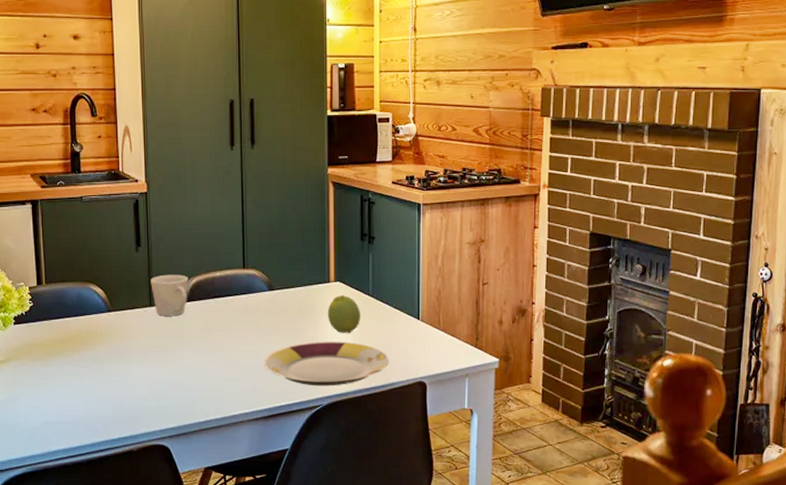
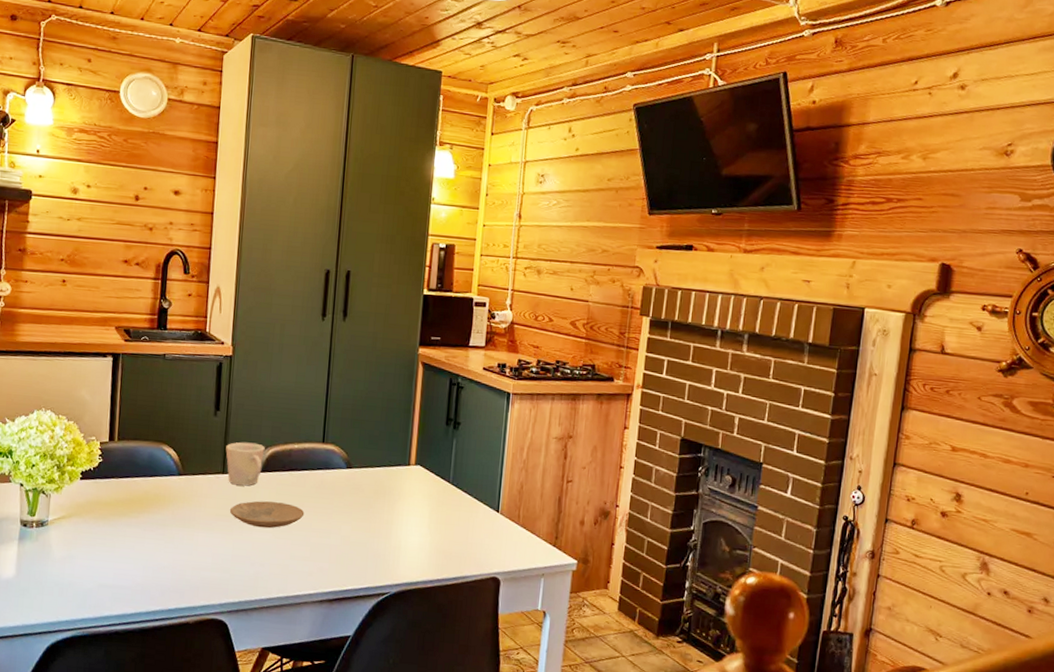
plate: none [160,329,233,355] -> present [229,501,305,529]
plate: present [264,341,389,386] -> none [334,525,464,574]
fruit: present [327,294,361,334] -> none [404,479,440,521]

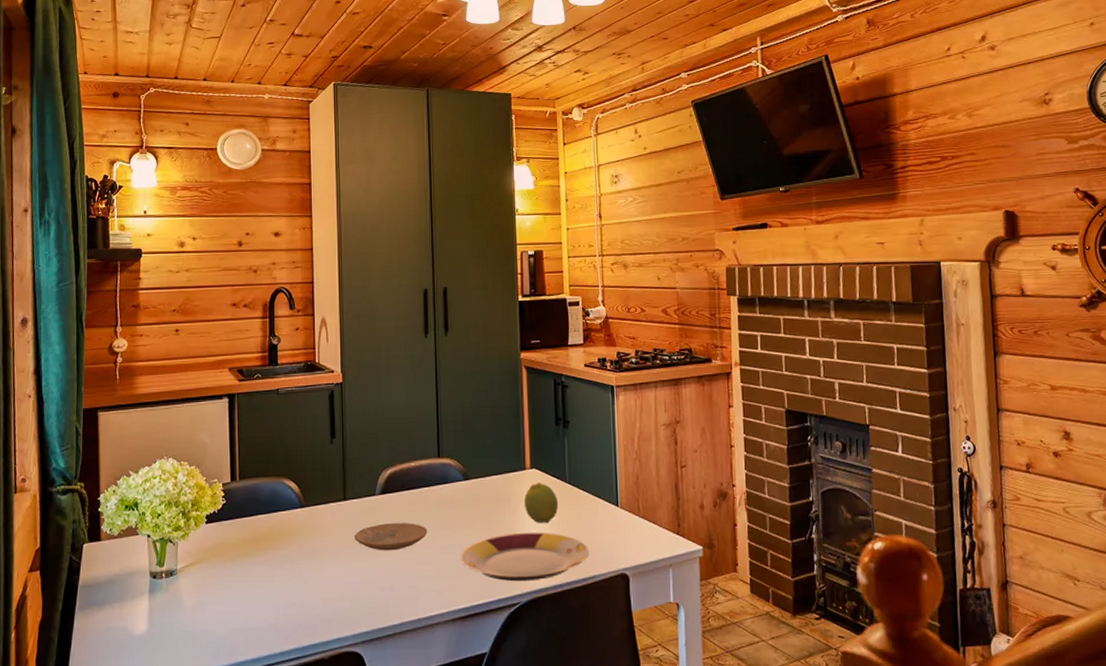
mug: present [226,442,265,486] -> none [345,466,383,511]
plate: none [334,525,464,574] -> present [460,532,589,582]
fruit: none [404,479,440,521] -> present [524,482,559,524]

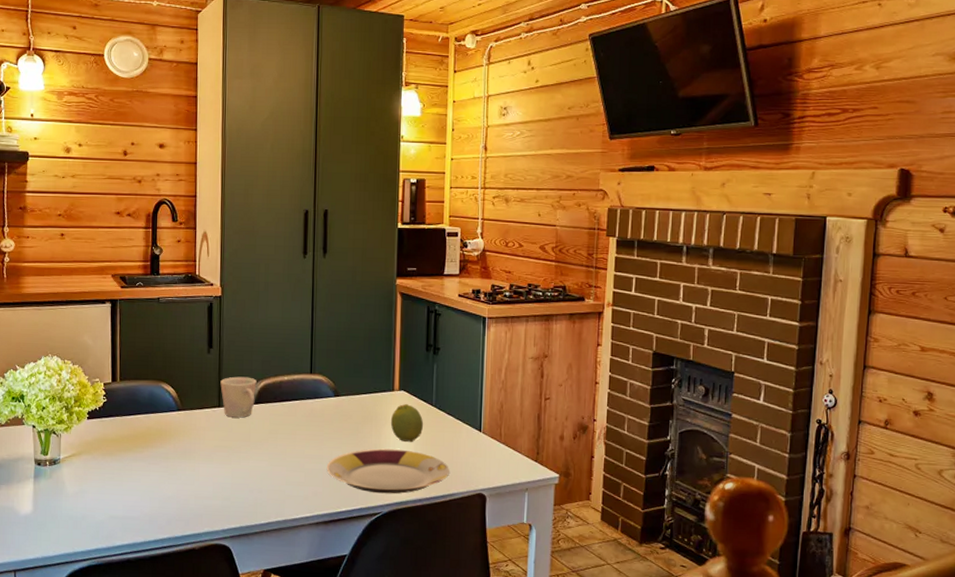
mug: none [345,466,383,511] -> present [220,376,257,418]
plate: present [354,523,428,551] -> none [226,431,297,457]

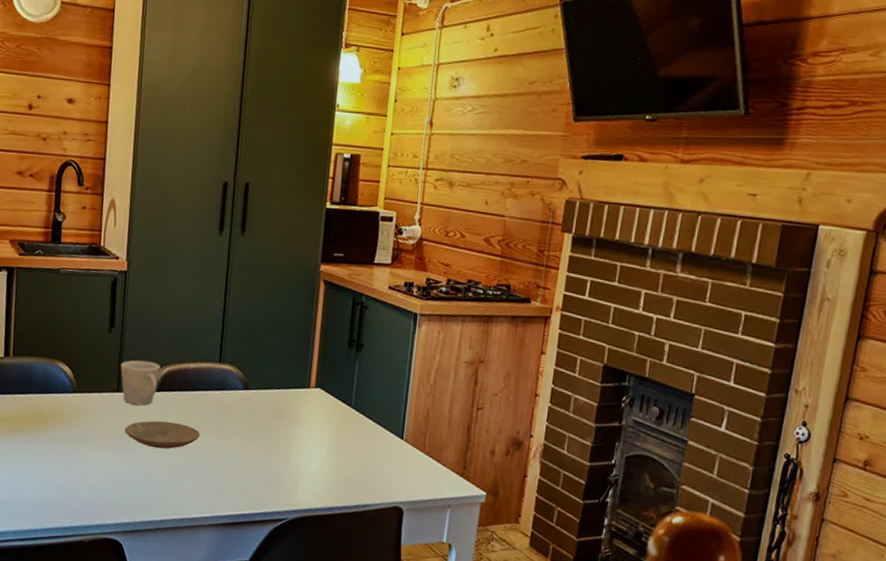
plate: none [226,431,297,457] -> present [124,420,201,449]
plate: present [326,448,449,494] -> none [230,449,365,500]
fruit: present [390,403,424,443] -> none [303,402,341,446]

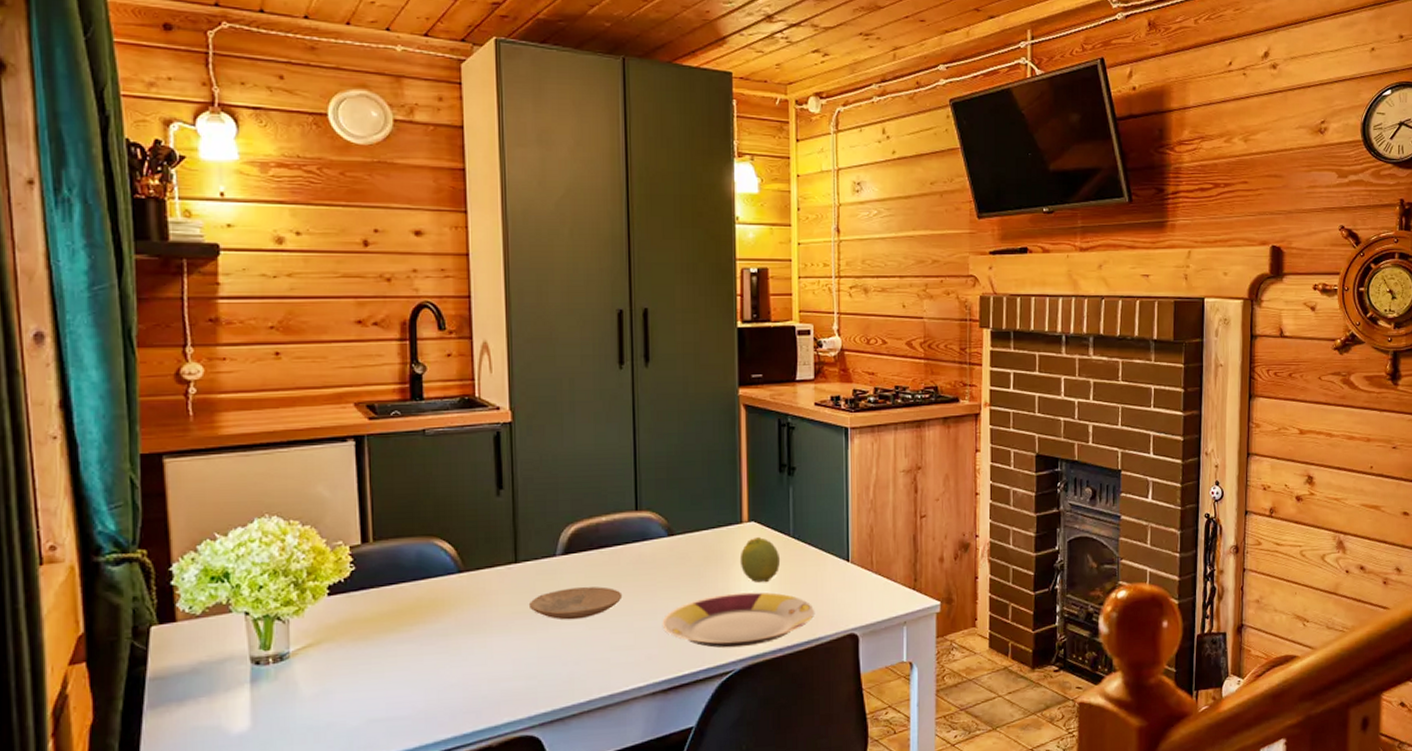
mug: present [120,360,160,406] -> none [516,521,565,575]
plate: none [230,449,365,500] -> present [662,592,814,648]
fruit: none [303,402,341,446] -> present [739,536,781,583]

